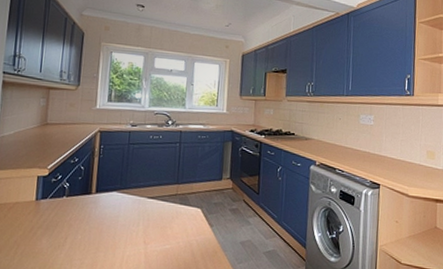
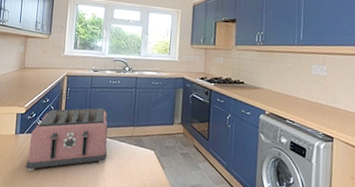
toaster: none [50,166,149,242] -> present [26,108,108,172]

